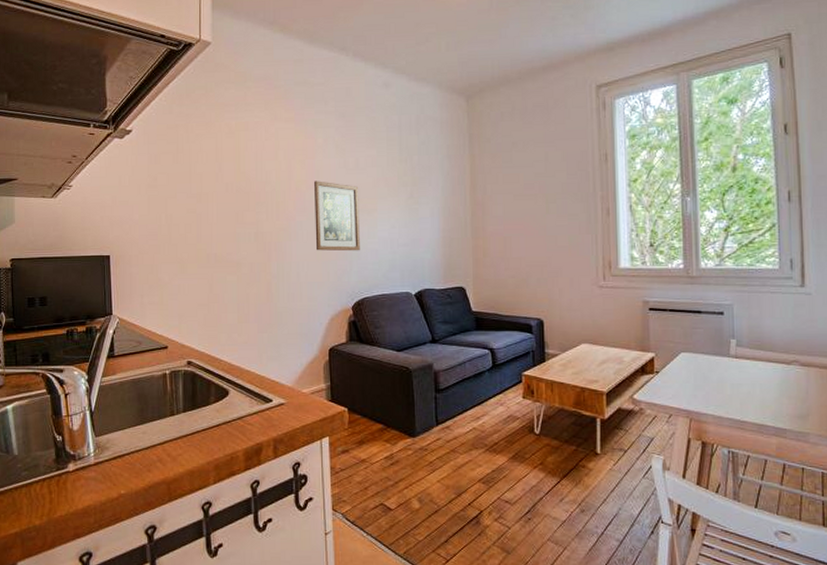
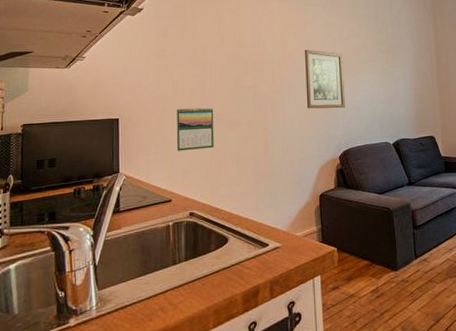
calendar: none [171,246,212,294] -> present [176,107,214,151]

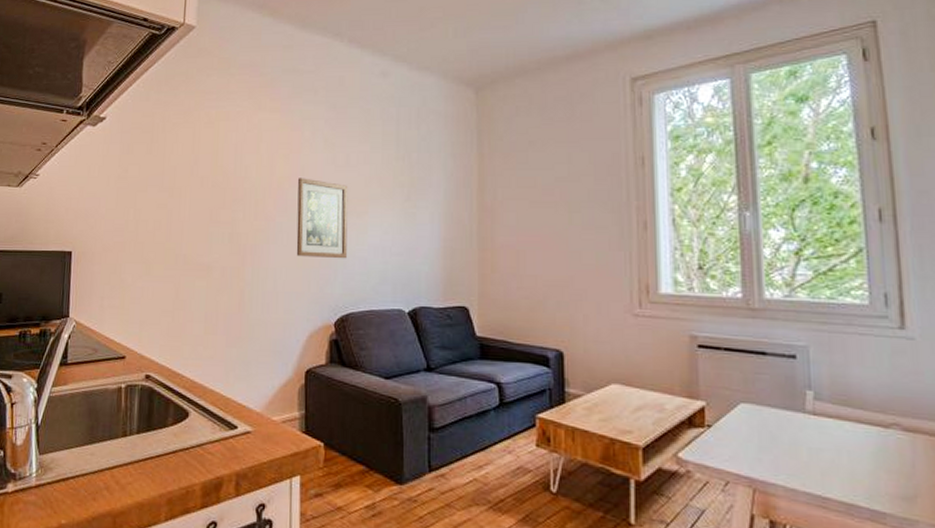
calendar: present [176,107,214,151] -> none [134,244,181,298]

